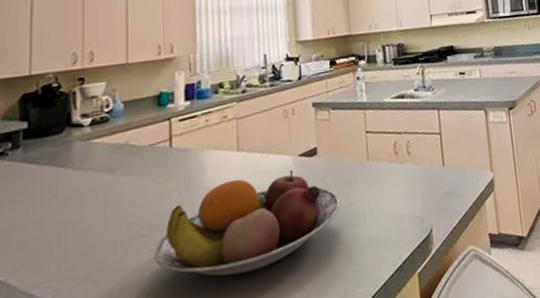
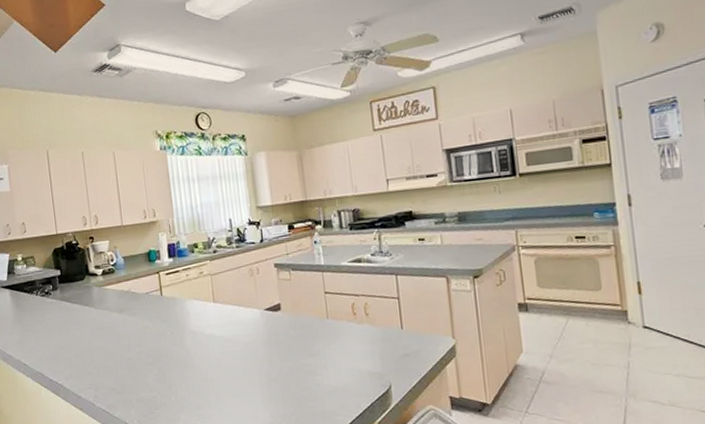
fruit bowl: present [153,170,340,276] -> none [157,321,304,403]

